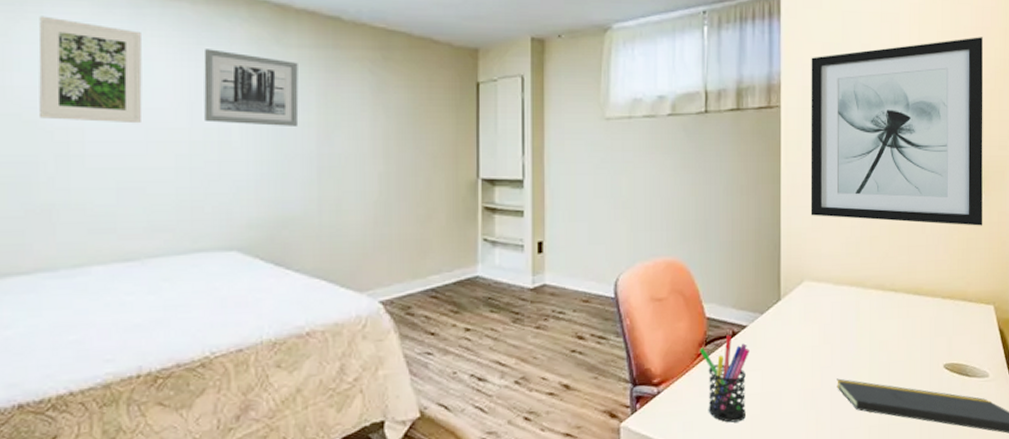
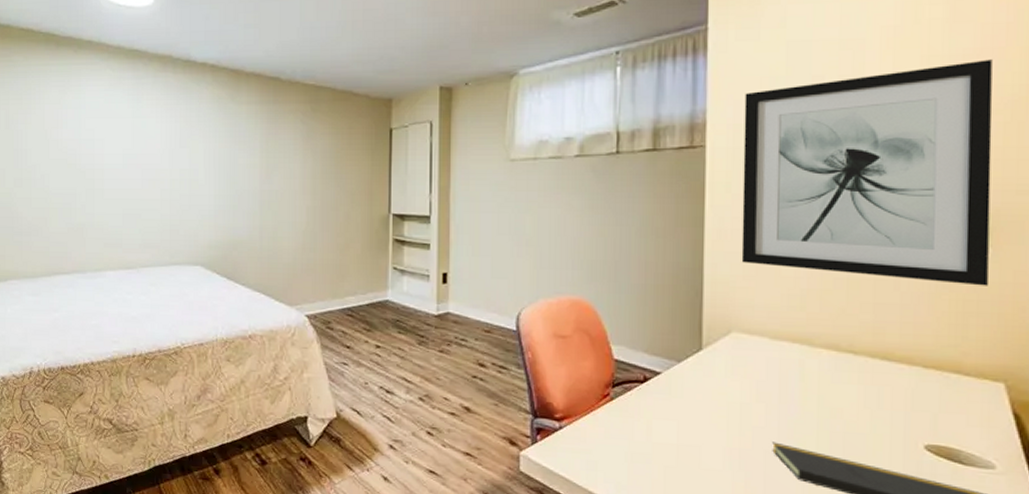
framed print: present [38,16,143,124] -> none [78,88,140,166]
wall art: present [203,49,299,126] -> none [181,108,247,168]
pen holder: present [699,335,749,423] -> none [605,379,664,470]

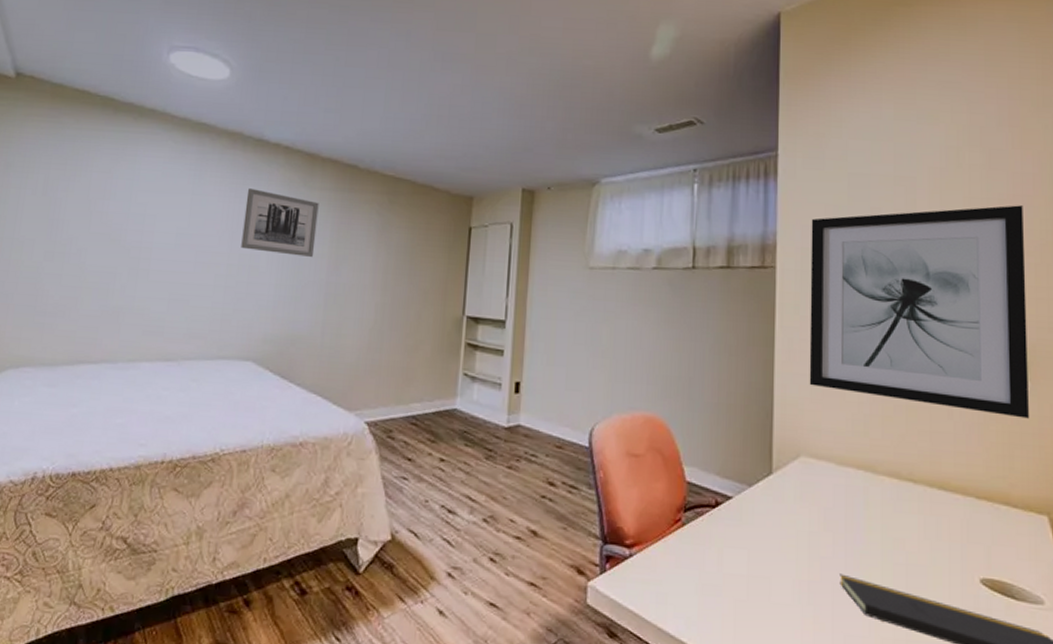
wall art: none [181,108,247,168] -> present [241,188,319,257]

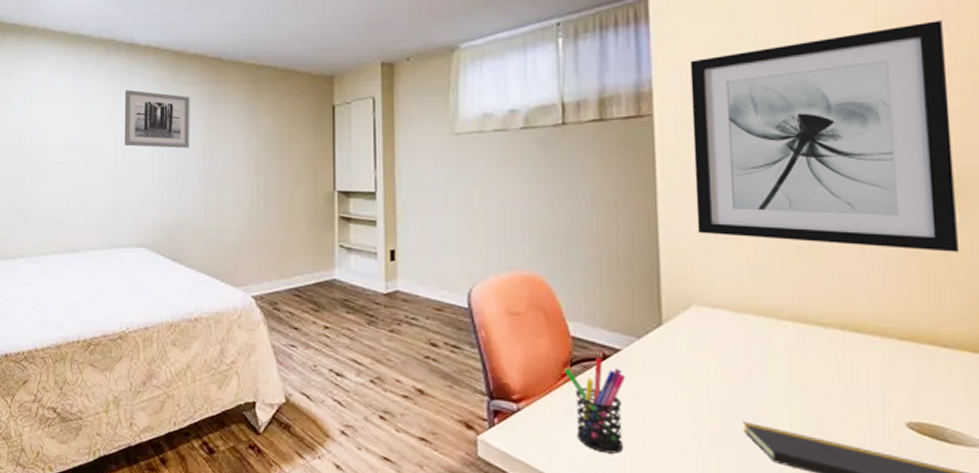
pen holder: none [677,504,735,604] -> present [563,357,625,454]

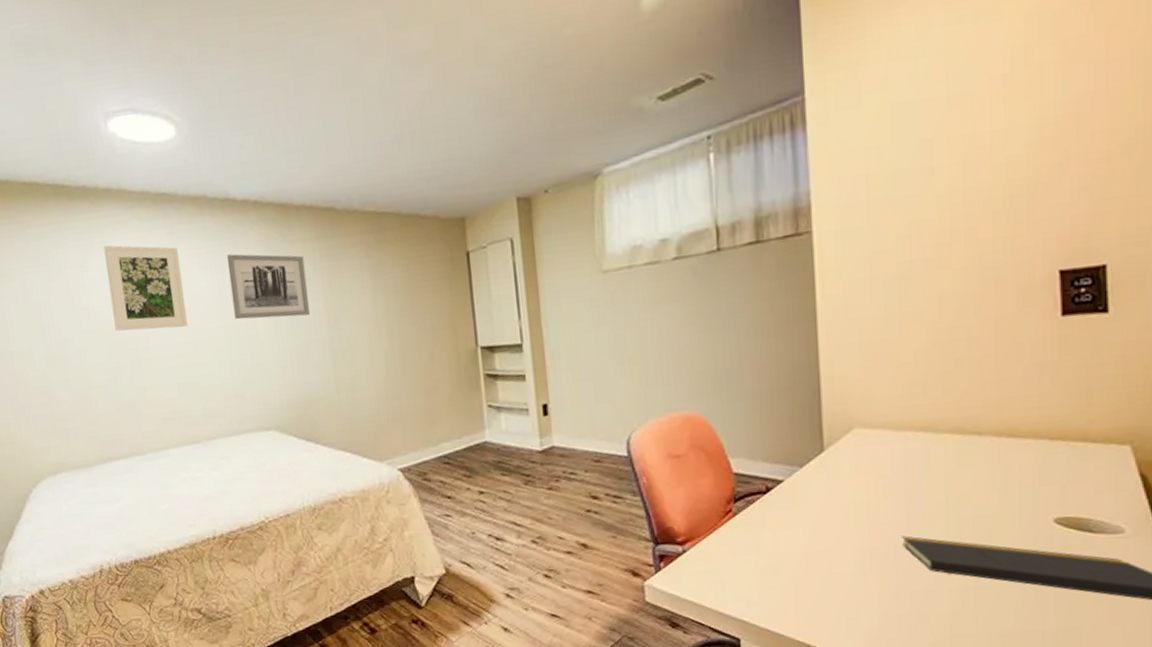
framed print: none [23,73,84,149] -> present [103,245,188,331]
pen holder: present [563,357,625,454] -> none [727,490,788,583]
wall art: present [690,20,960,252] -> none [850,101,1112,354]

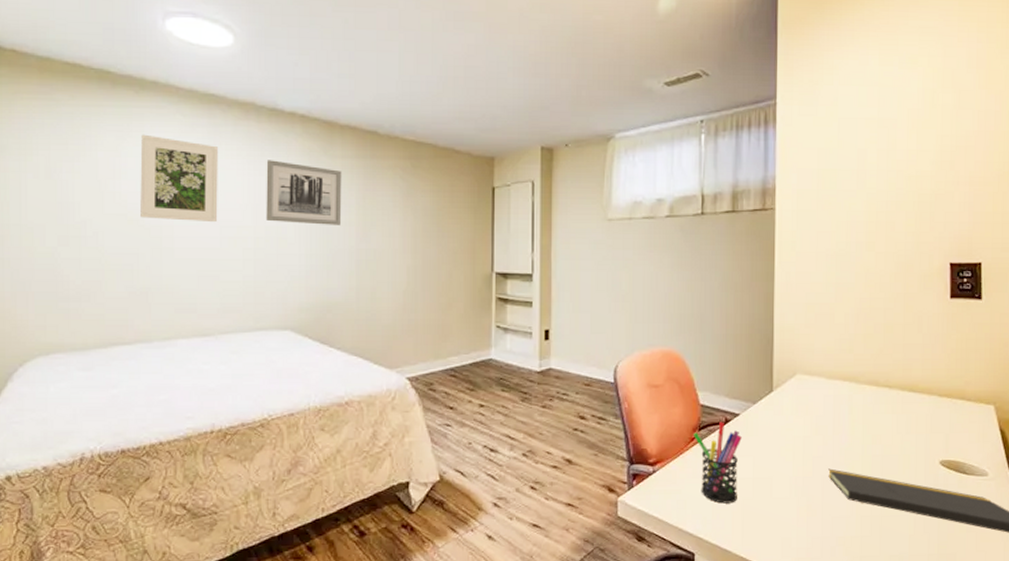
pen holder: none [727,490,788,583] -> present [692,422,742,504]

